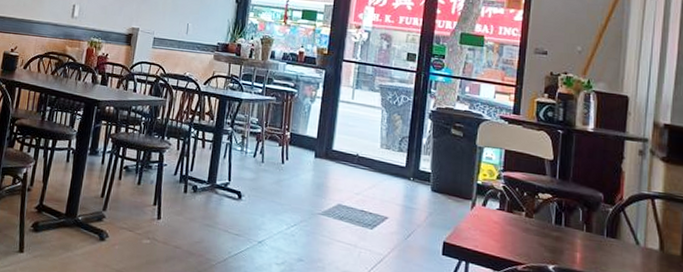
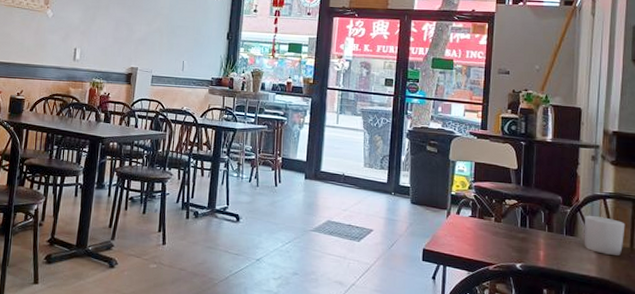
mug: none [627,216,676,265] -> present [584,215,625,256]

